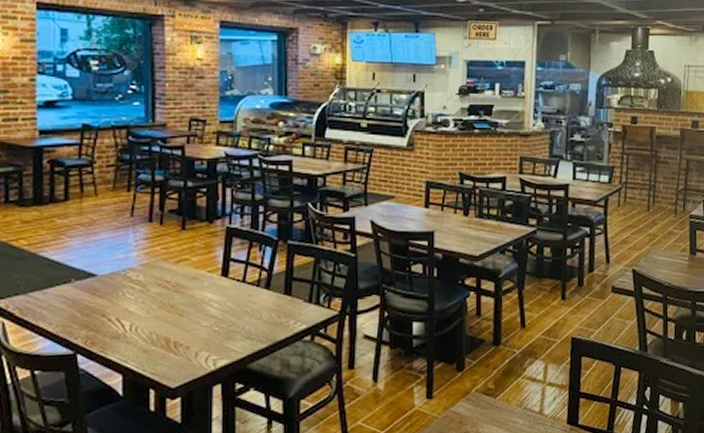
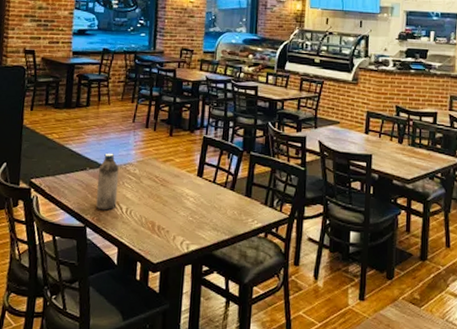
water bottle: none [87,257,117,331] -> present [96,153,119,211]

